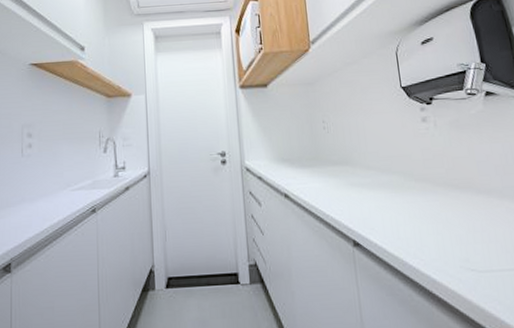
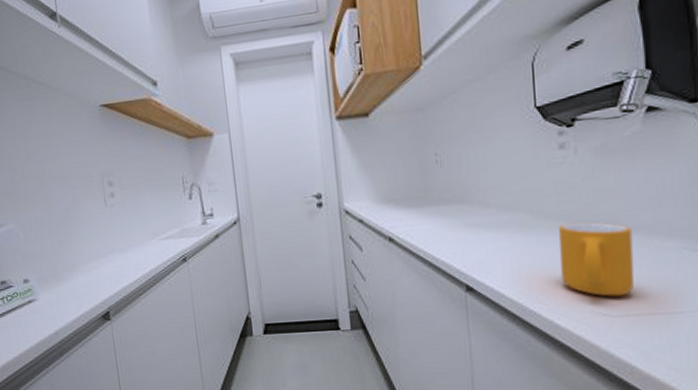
mug: none [427,185,494,253] -> present [559,222,635,297]

